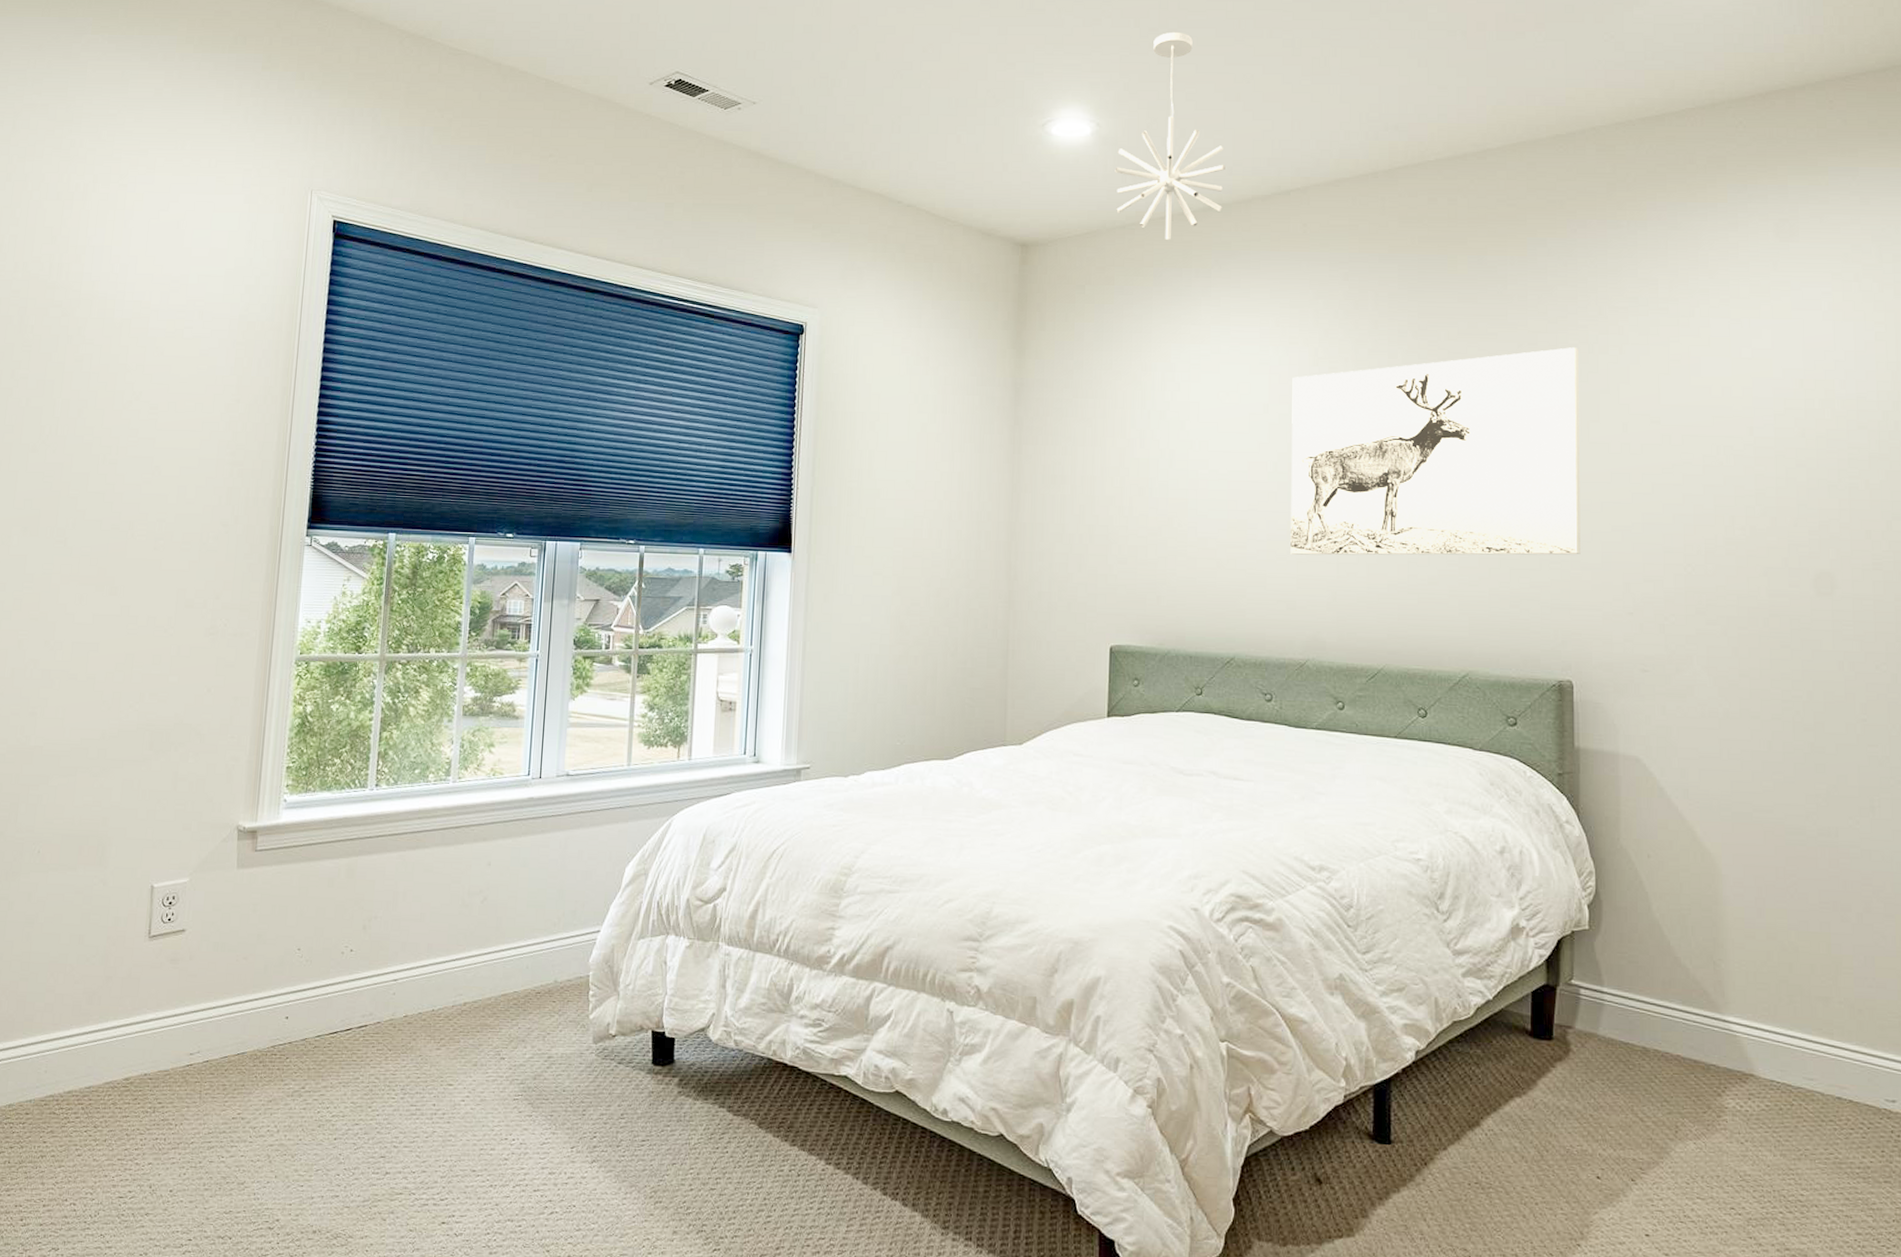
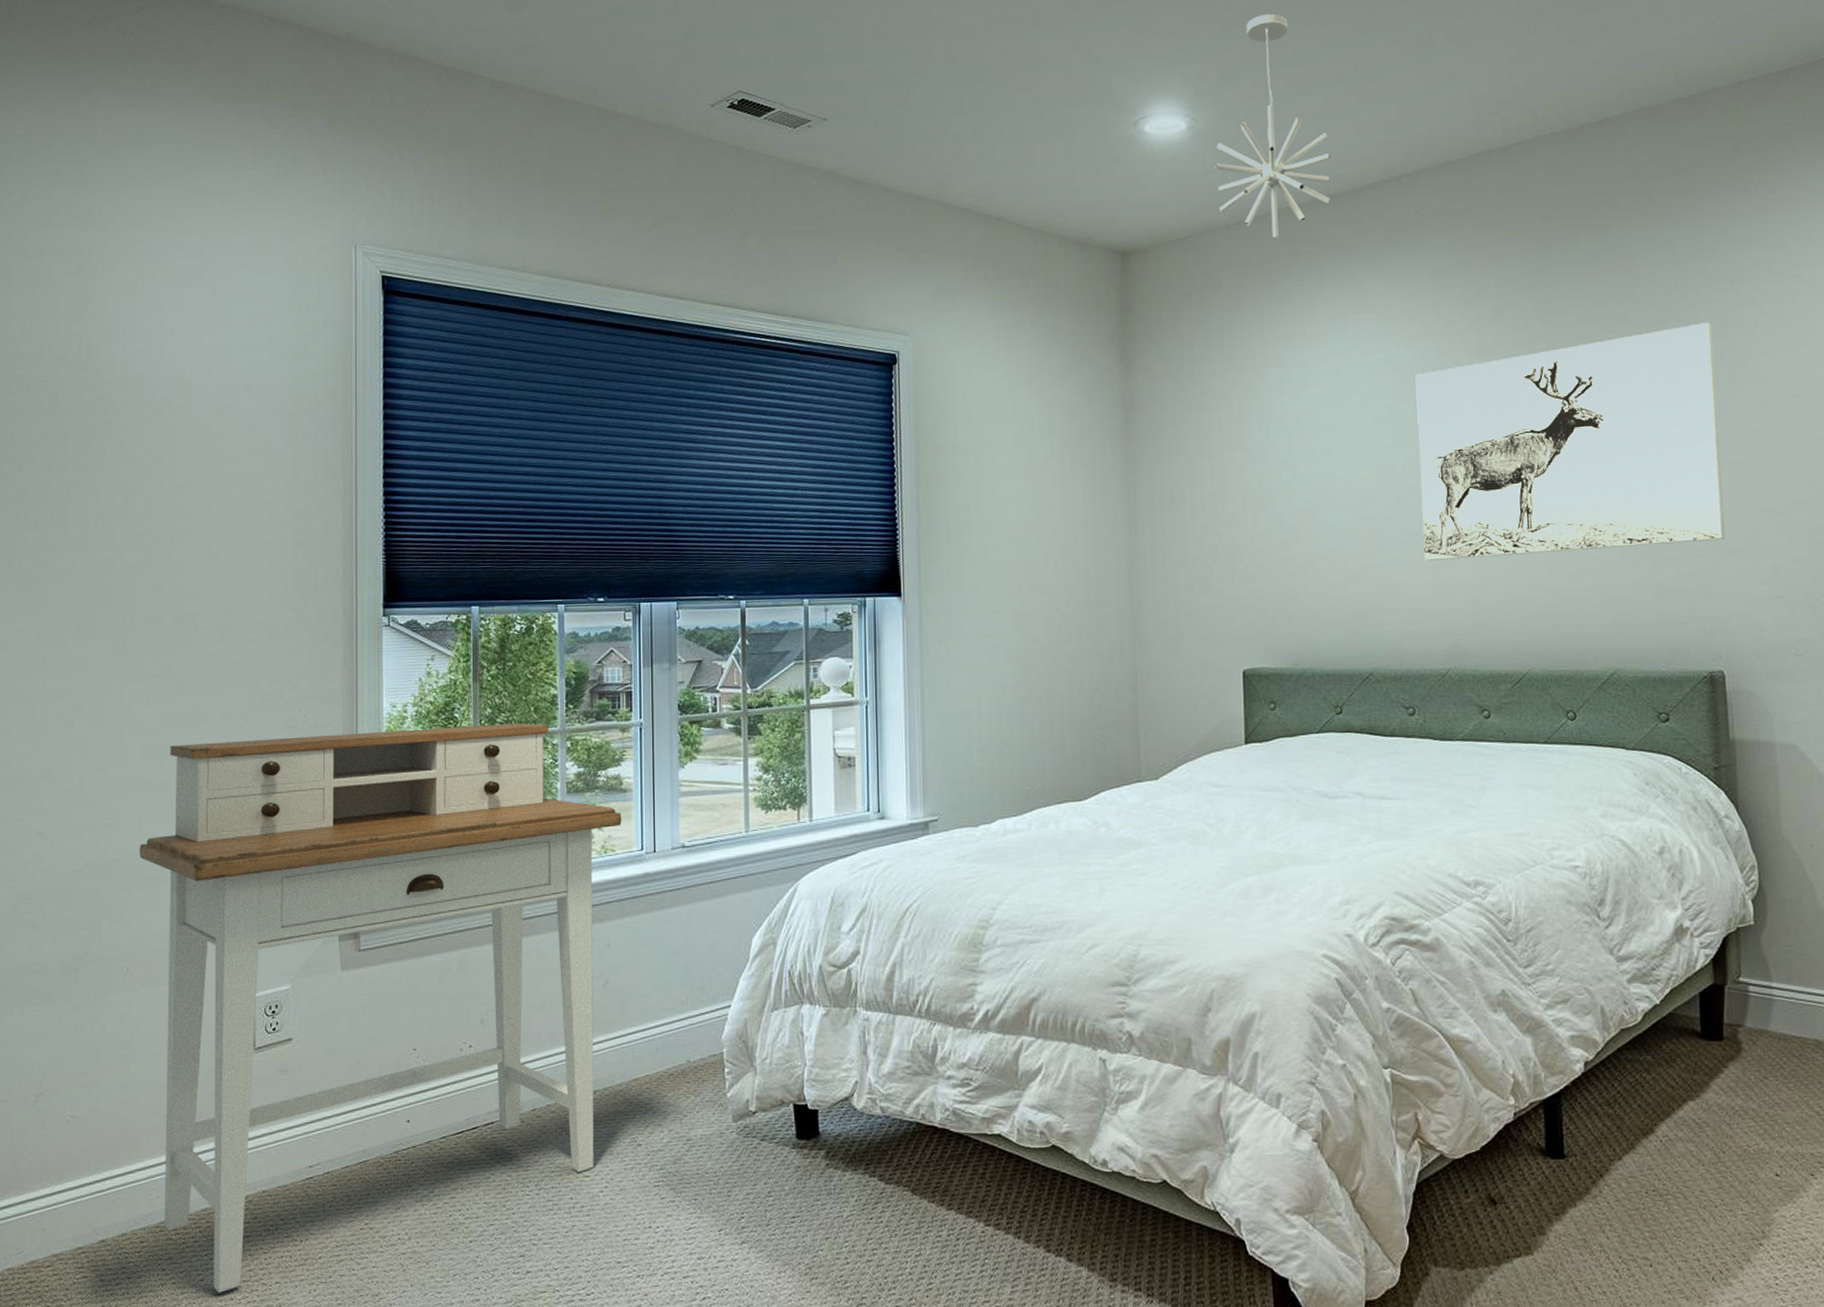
desk: none [49,643,513,1169] -> present [139,723,622,1293]

